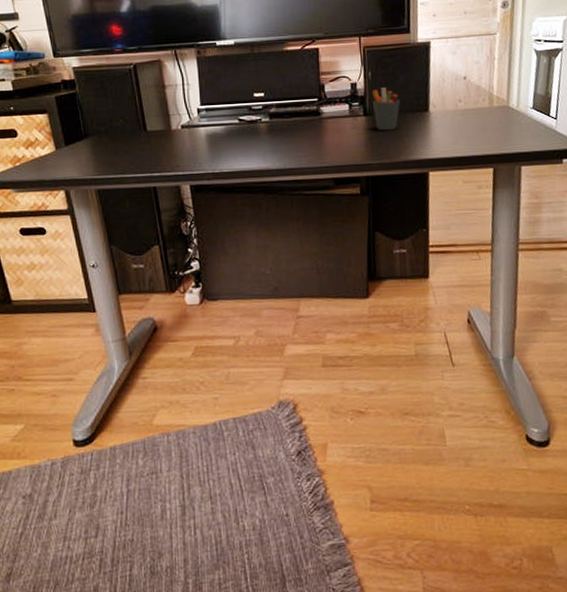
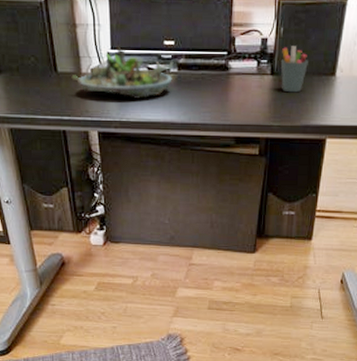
succulent planter: none [161,102,265,150] -> present [71,46,174,99]

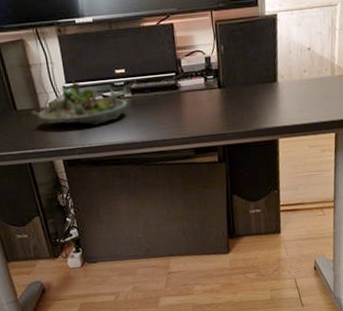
pen holder: present [280,46,308,93] -> none [225,60,251,102]

